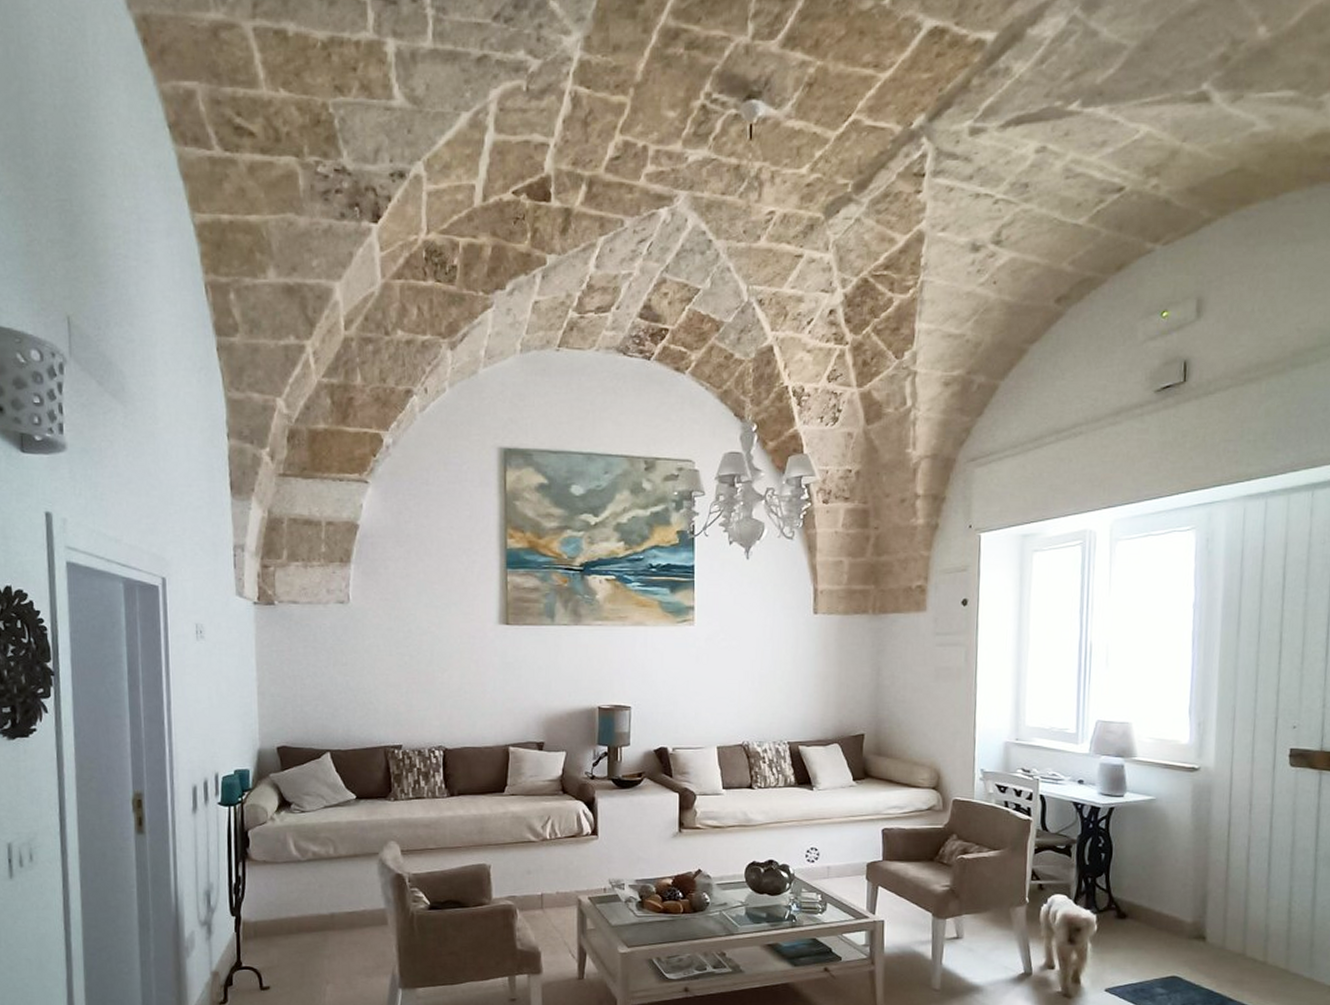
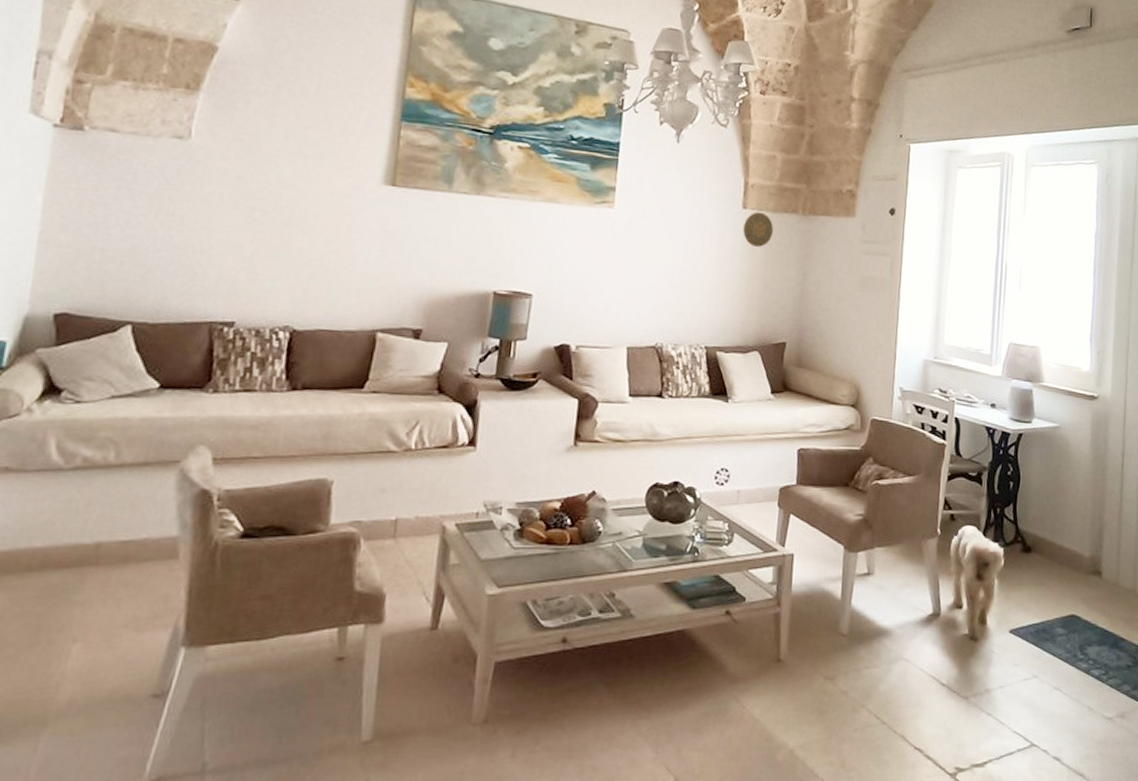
decorative plate: none [816,615,845,648] -> present [743,211,773,247]

